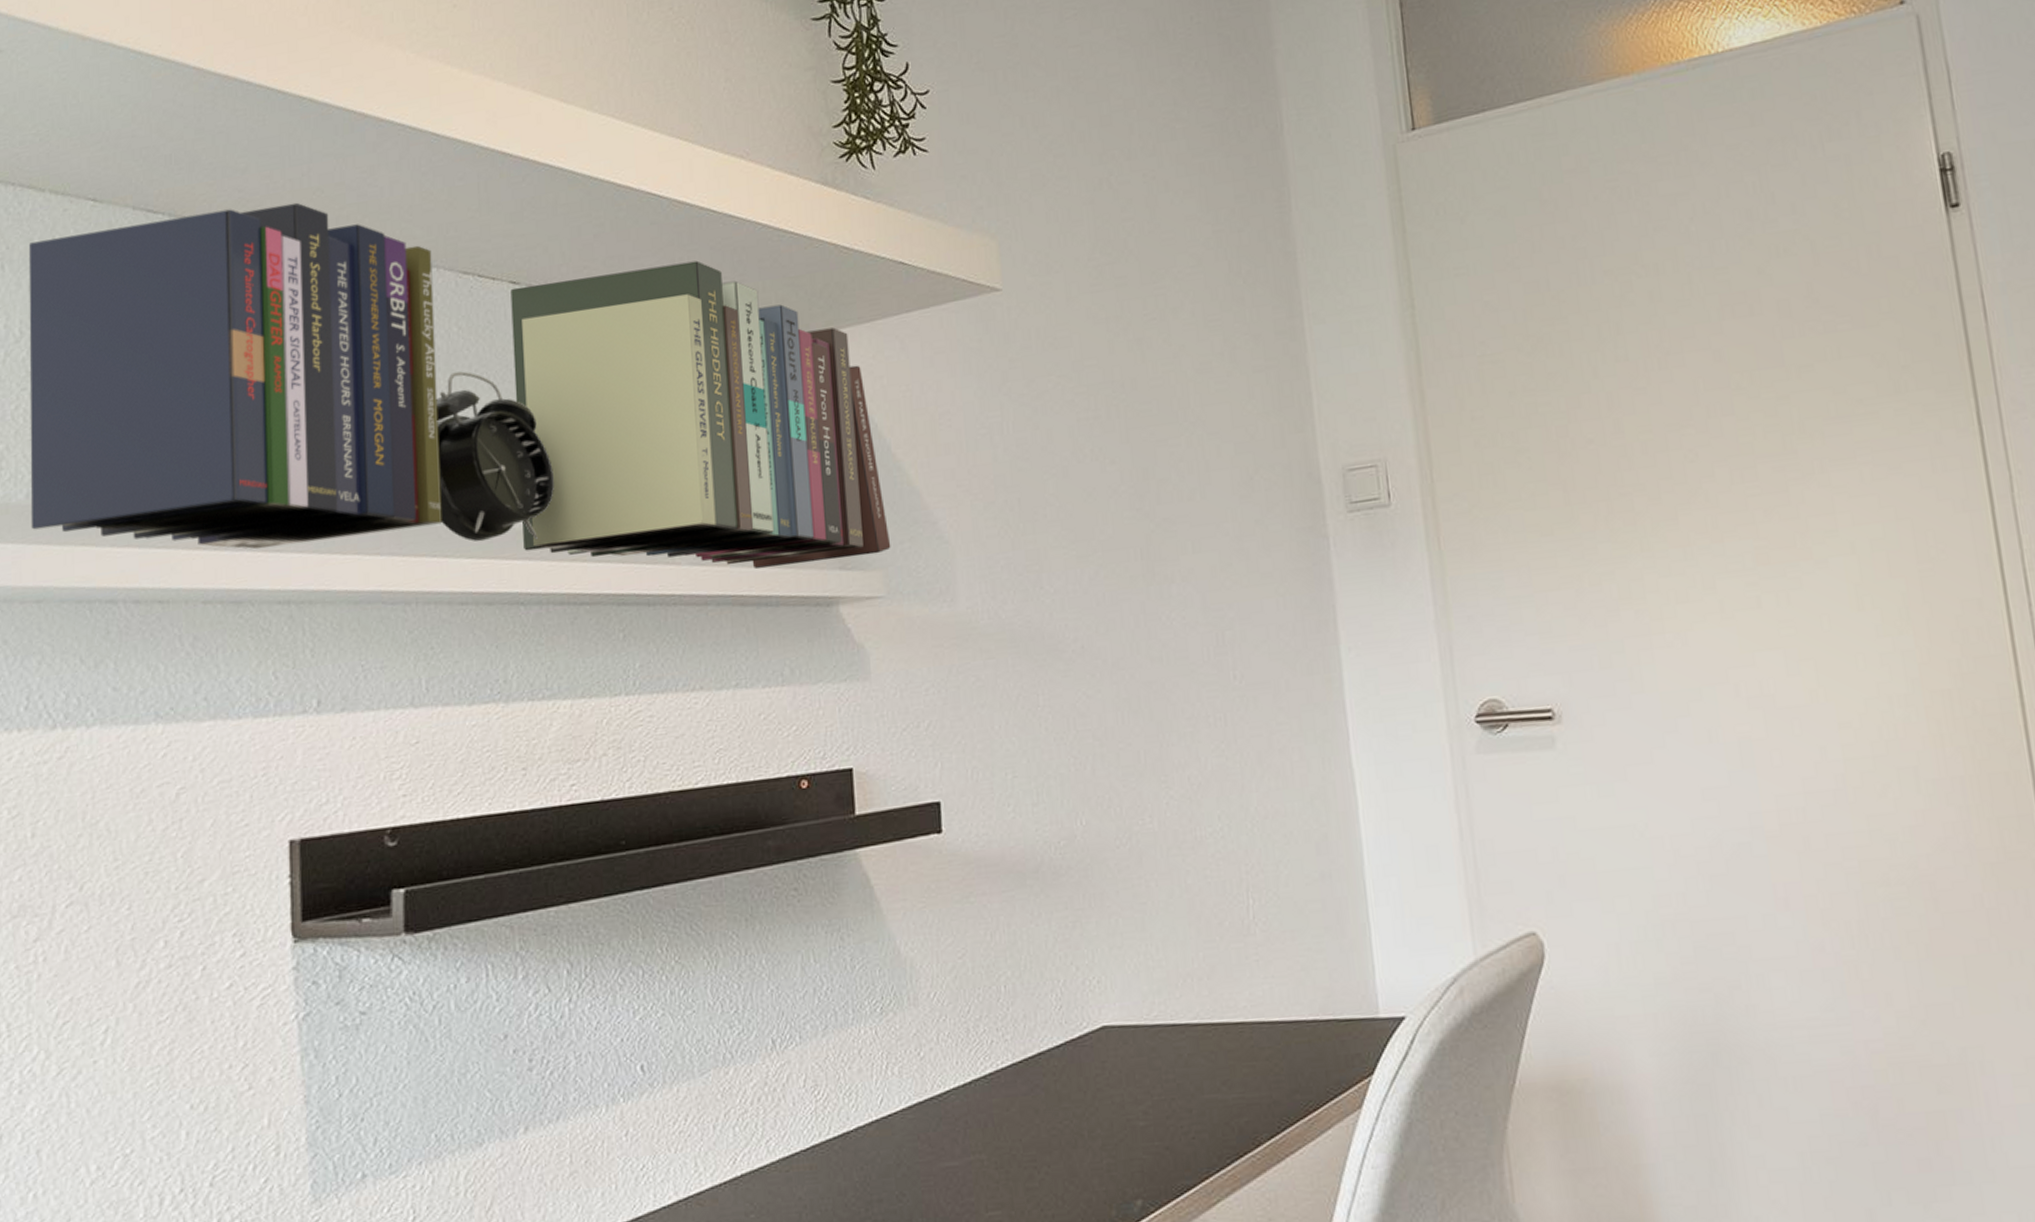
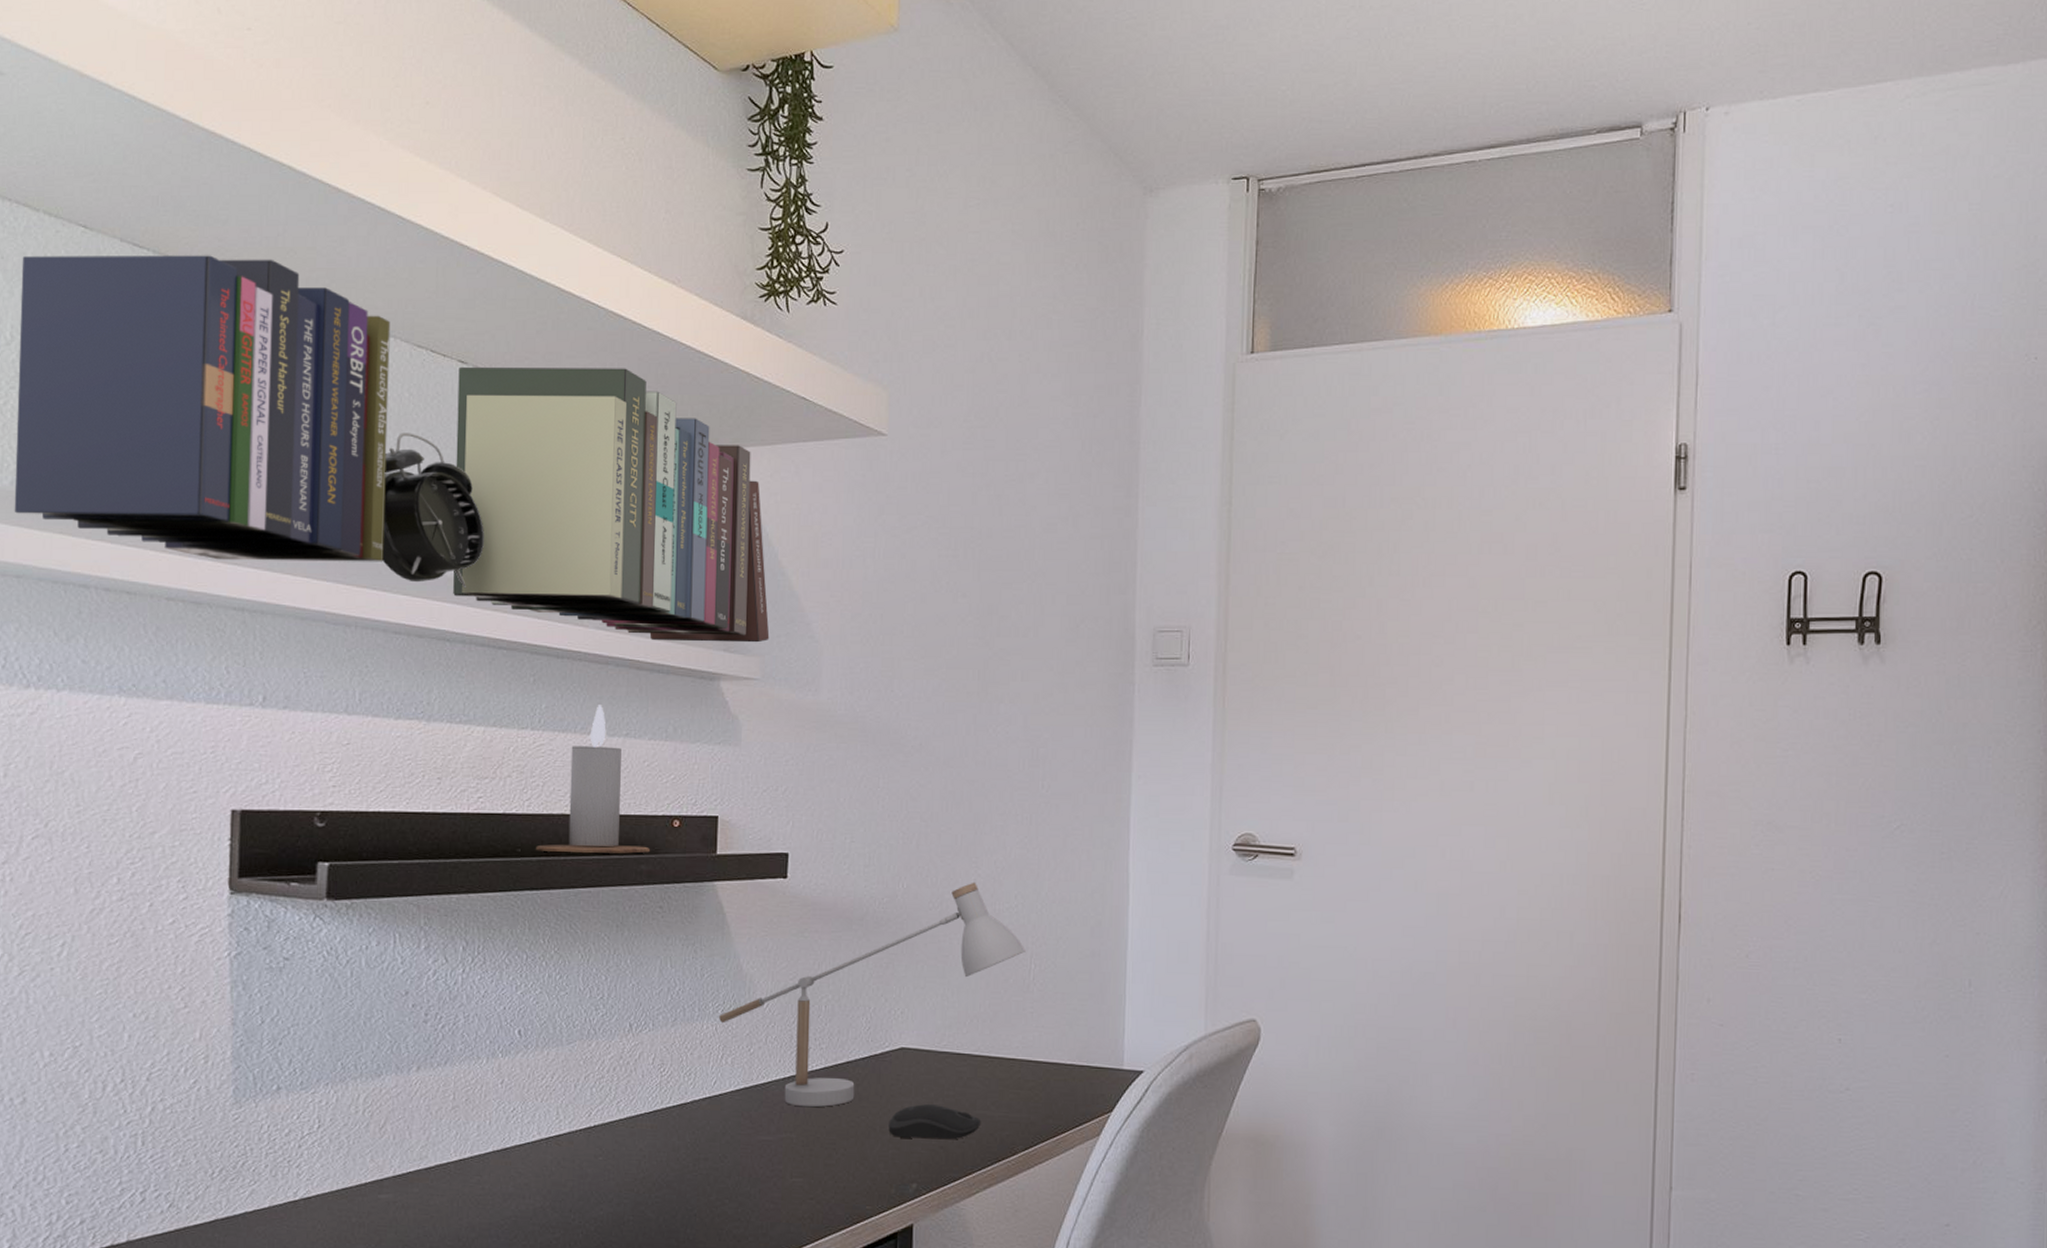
candle: none [643,654,778,841] -> present [536,705,651,854]
desk lamp: none [878,806,1240,1119] -> present [719,882,1026,1108]
computer mouse: none [1098,1094,1213,1143] -> present [888,1104,982,1140]

